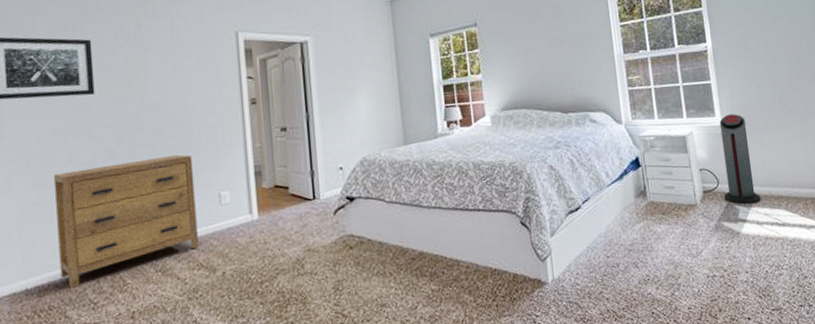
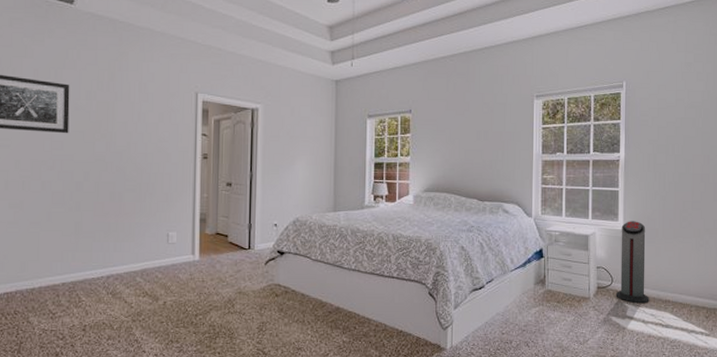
dresser: present [53,154,199,288] -> none [26,195,147,298]

